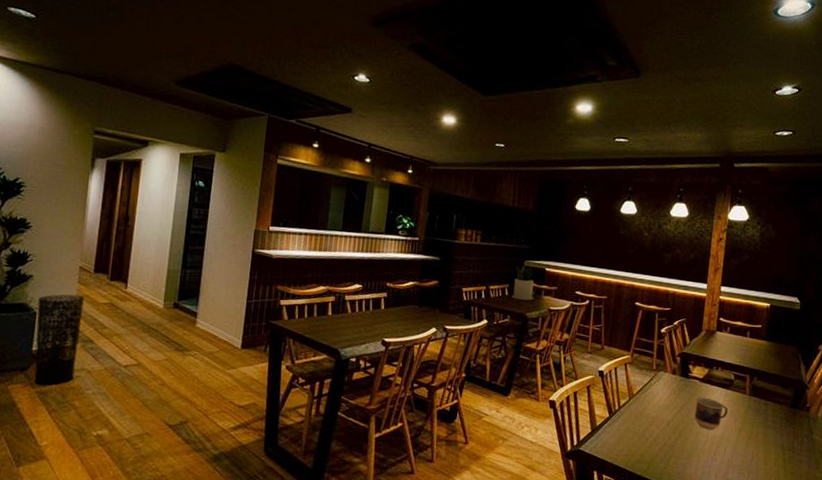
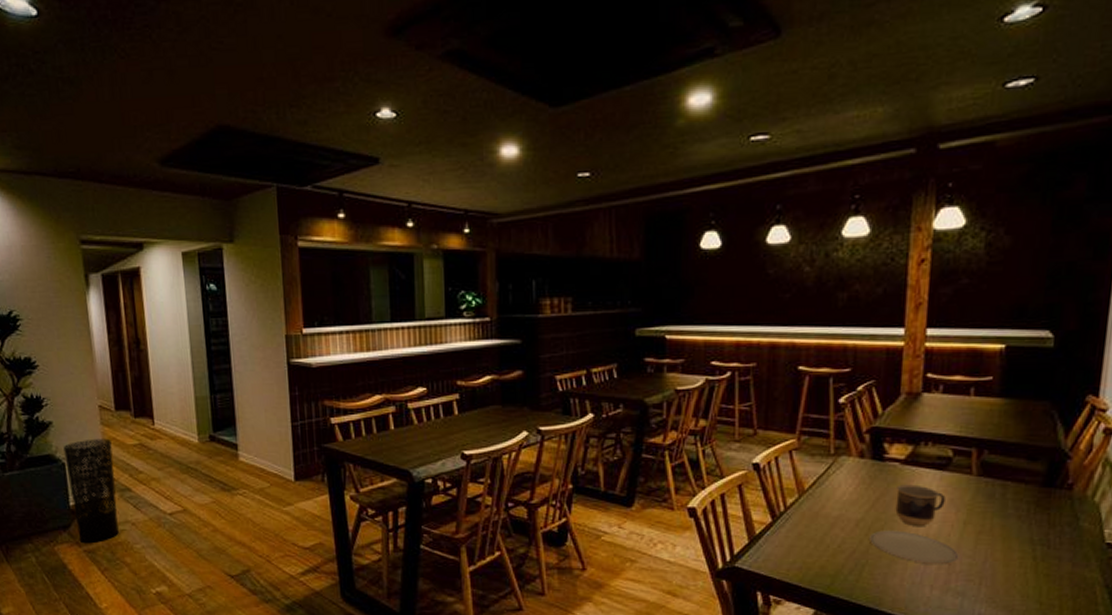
planter: present [512,265,535,301] -> none [623,336,655,384]
plate: none [676,430,735,461] -> present [870,530,959,565]

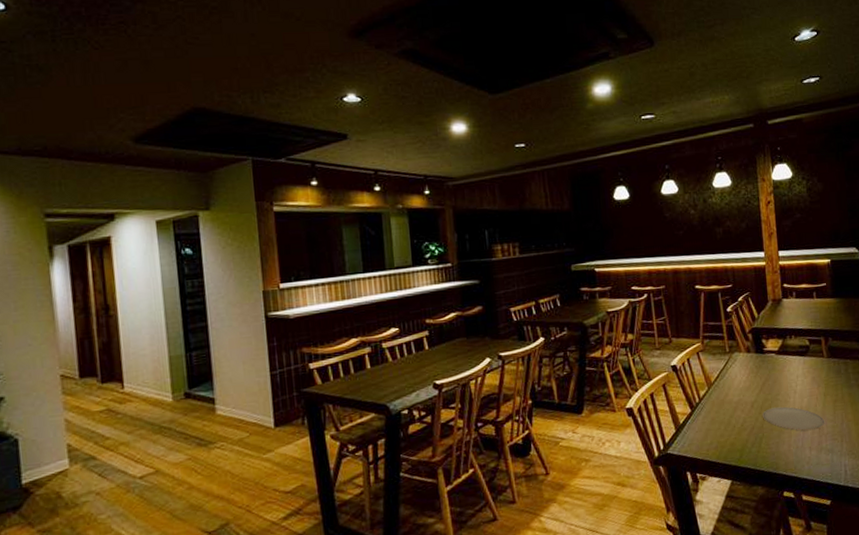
umbrella stand: present [63,438,119,544] -> none [16,408,80,523]
cup: present [895,484,946,527] -> none [776,369,810,403]

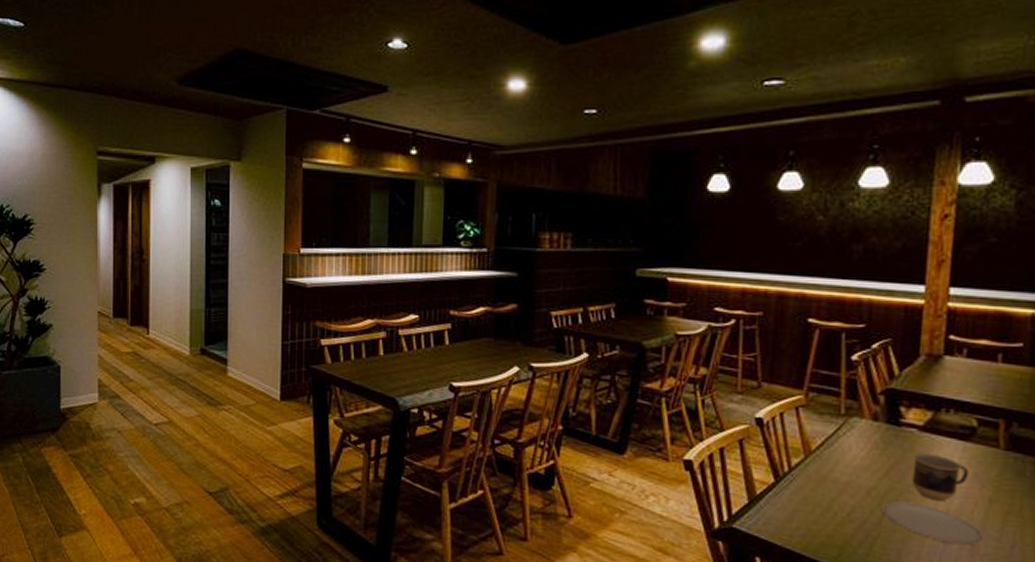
cup: none [776,369,810,403] -> present [911,453,969,502]

